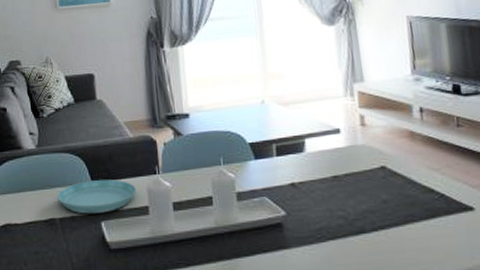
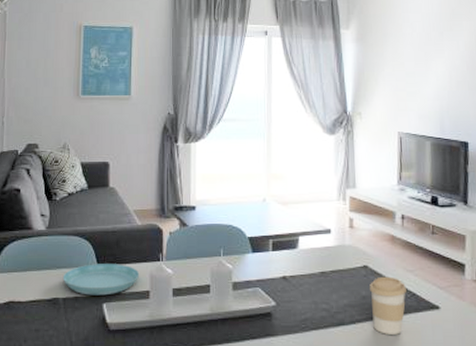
coffee cup: none [390,177,434,241] -> present [370,276,406,335]

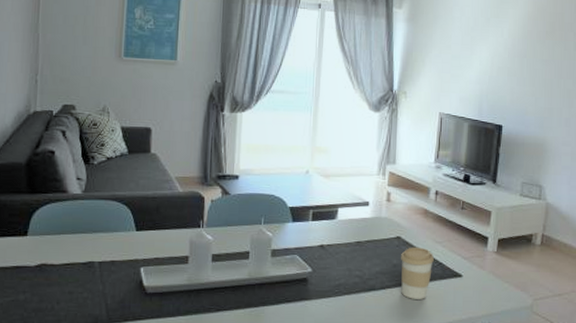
saucer: present [62,264,140,296] -> none [99,229,180,260]

